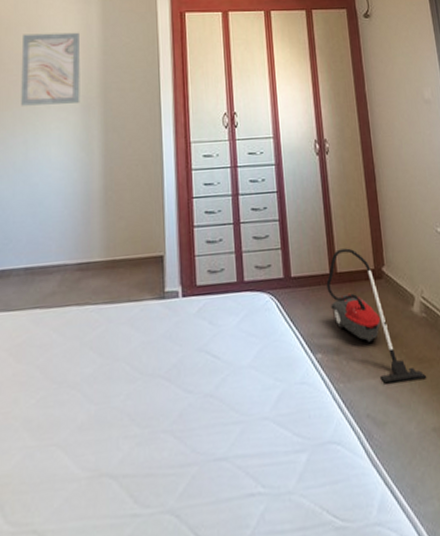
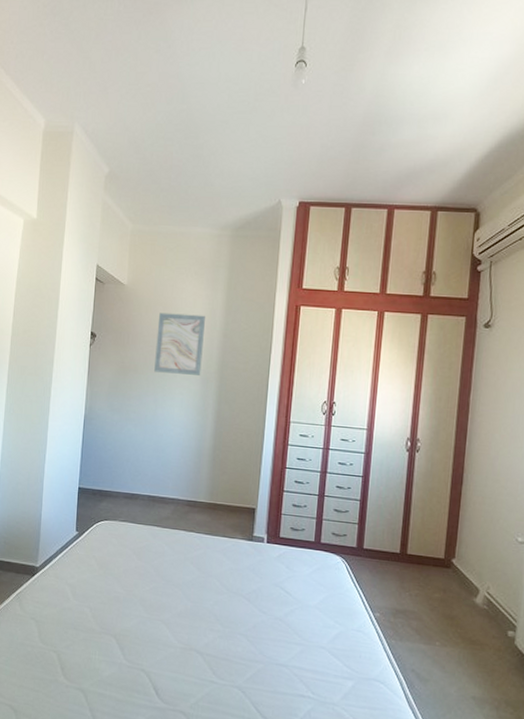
vacuum cleaner: present [326,248,426,384] -> none [394,535,475,658]

